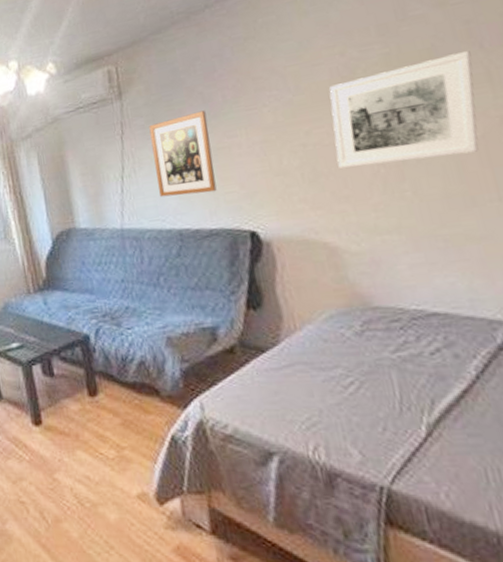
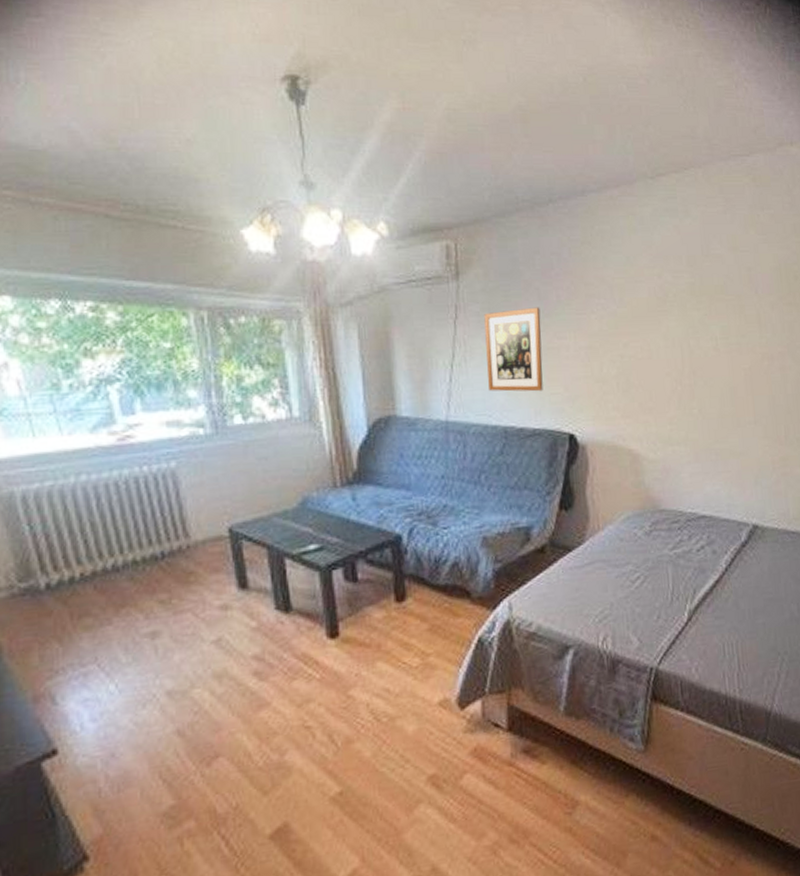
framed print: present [329,51,479,169] -> none [646,294,749,382]

